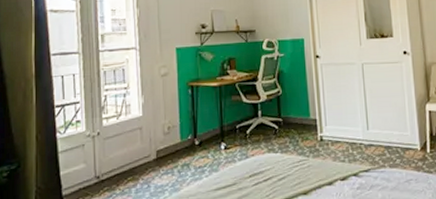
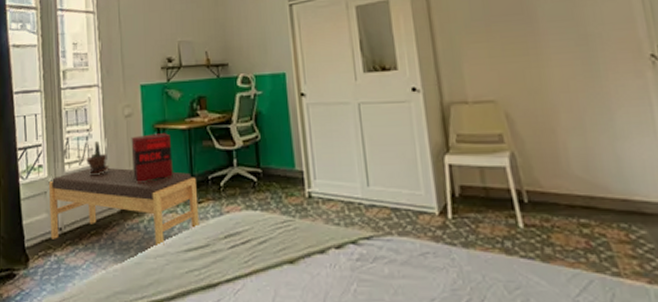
bench: none [86,121,228,189] -> present [48,167,199,248]
potted plant: none [124,97,146,129] -> present [86,140,109,176]
decorative box: none [167,90,205,134] -> present [131,133,173,184]

